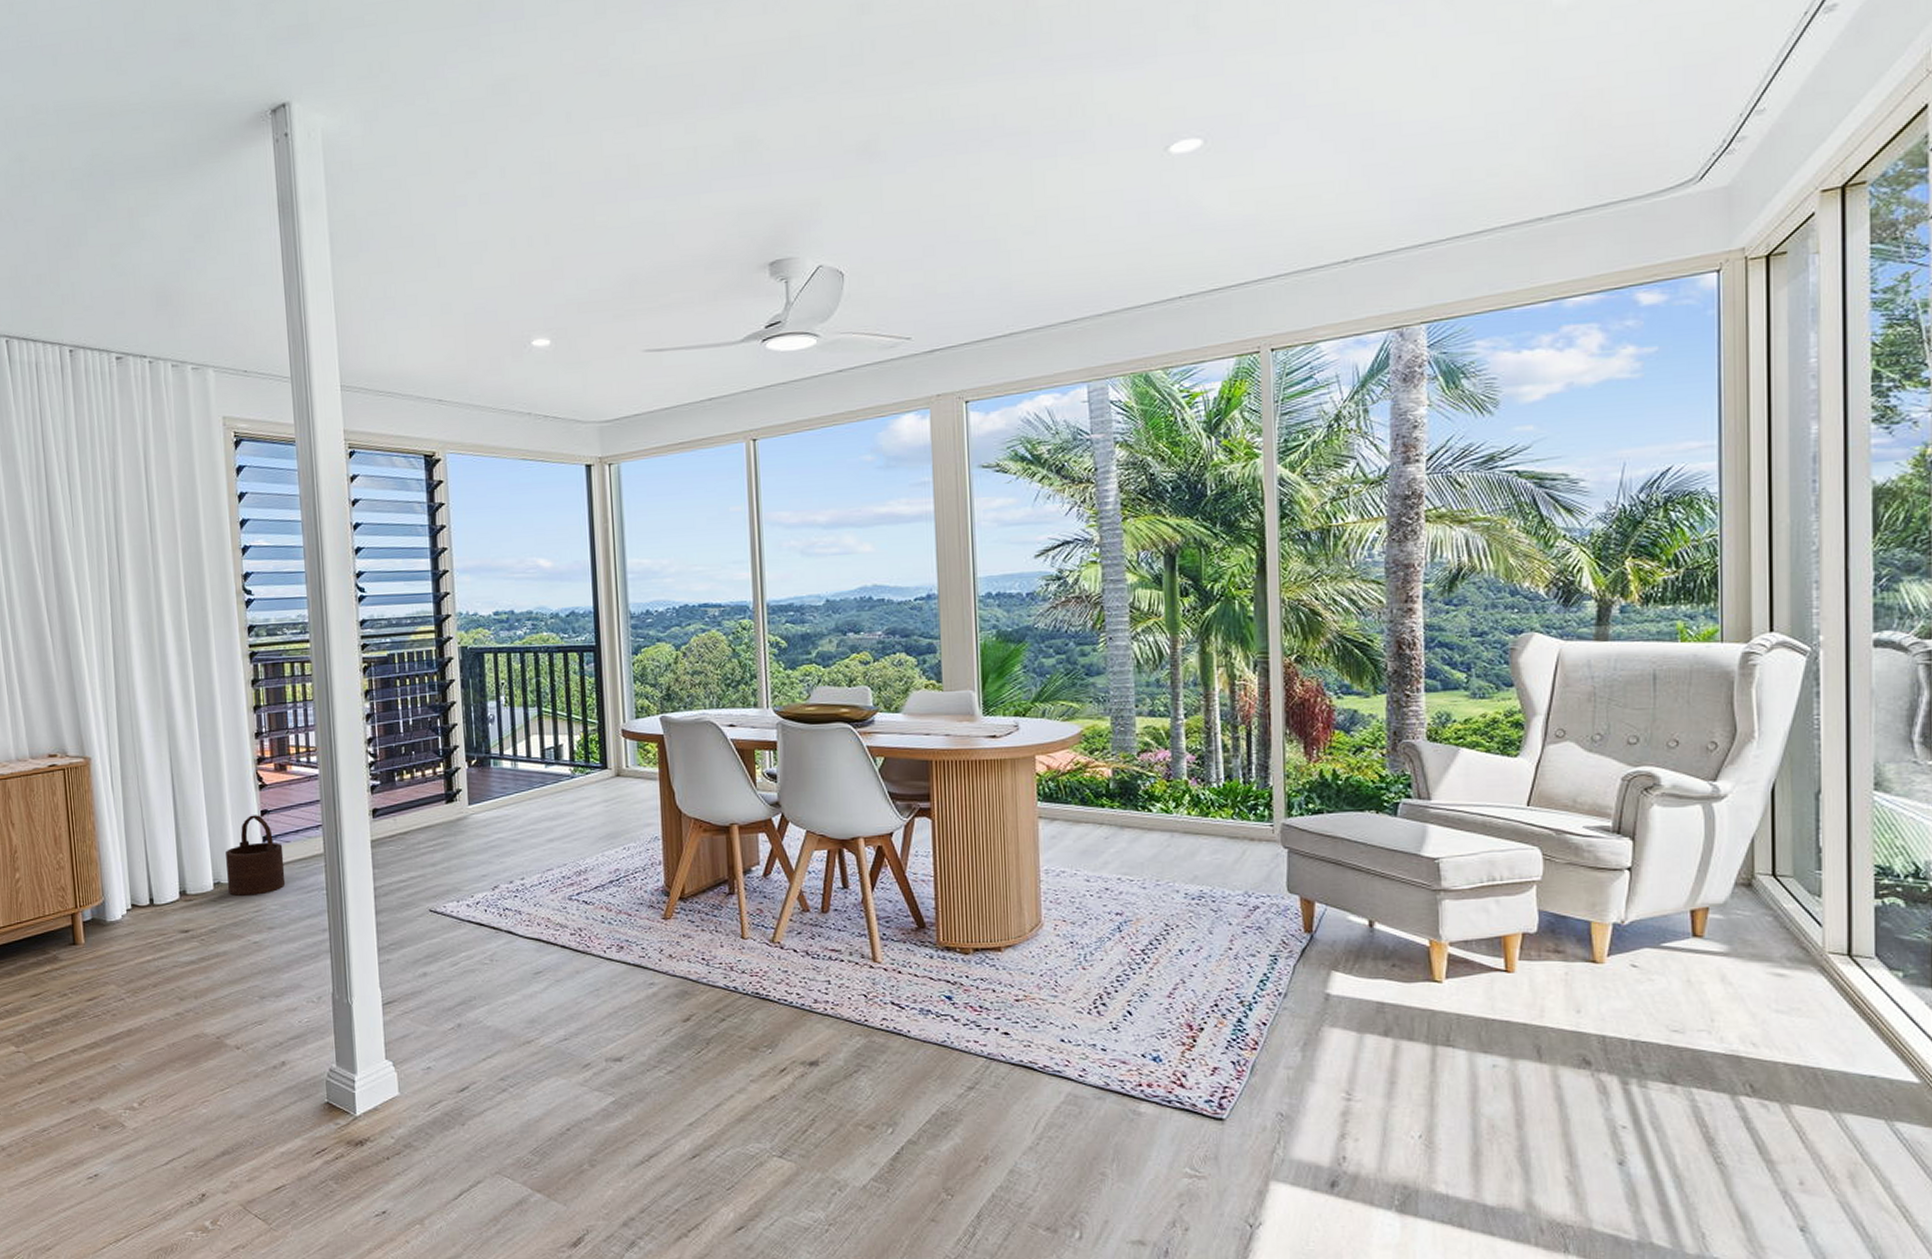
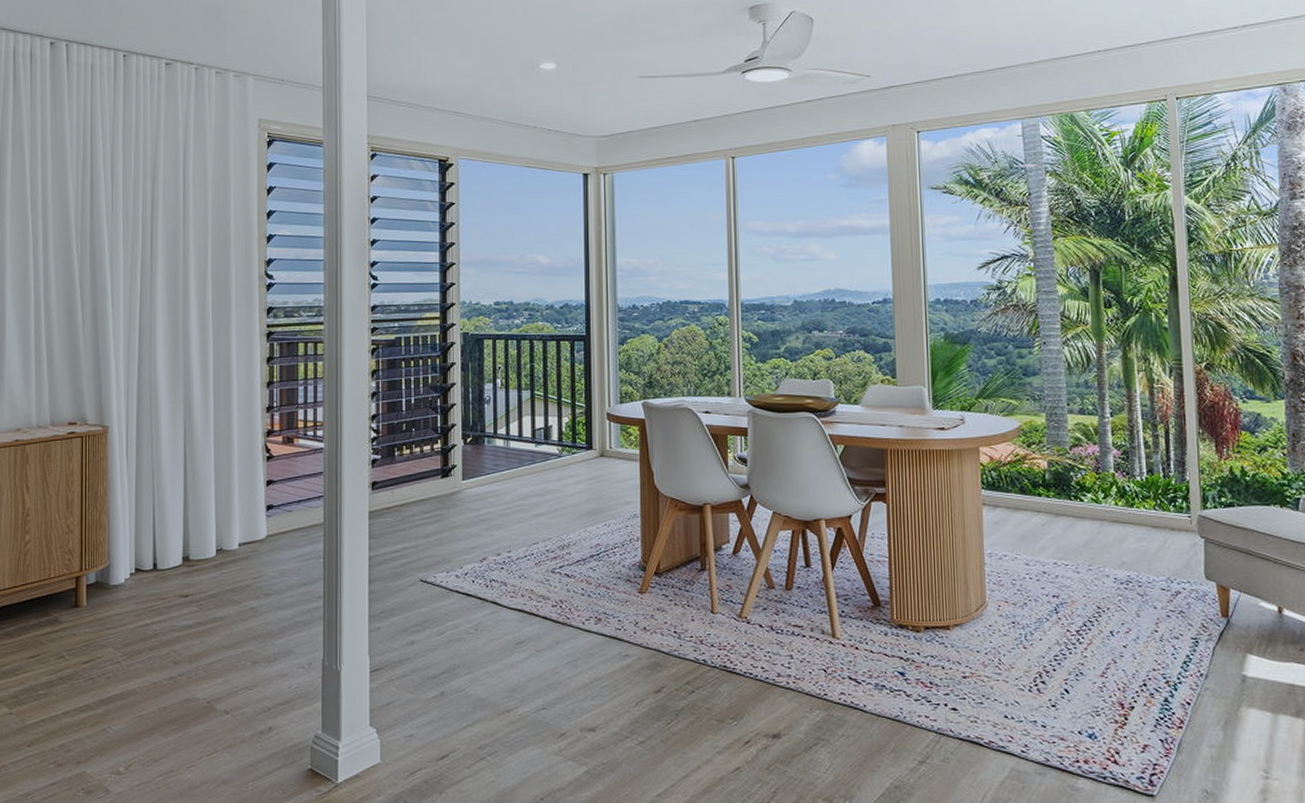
wooden bucket: present [226,815,286,896] -> none [230,485,285,562]

